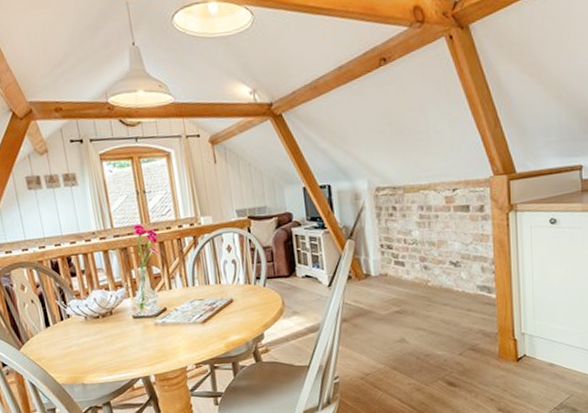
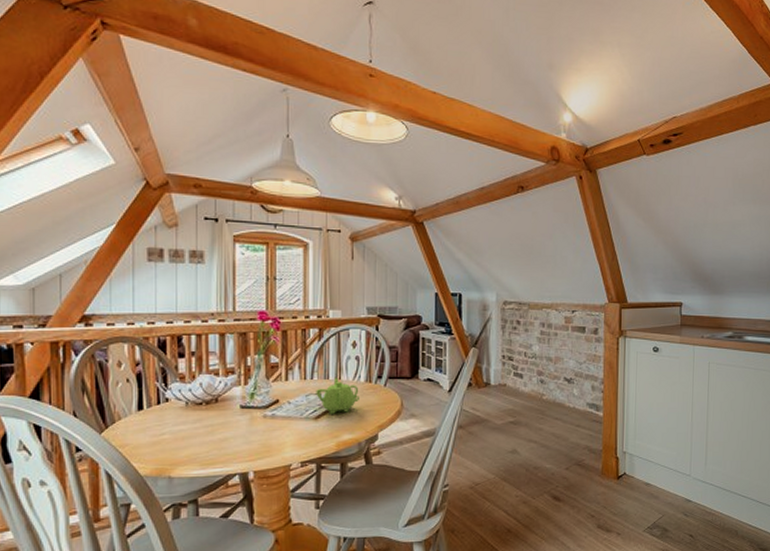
teapot: none [199,282,241,318] -> present [316,378,359,414]

